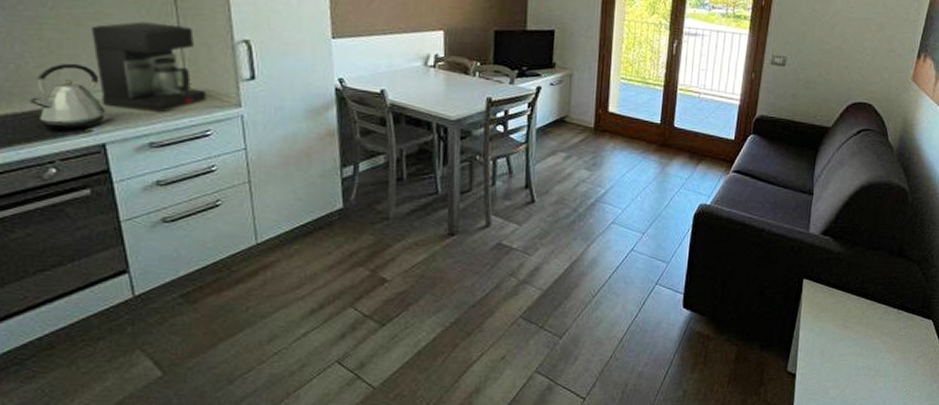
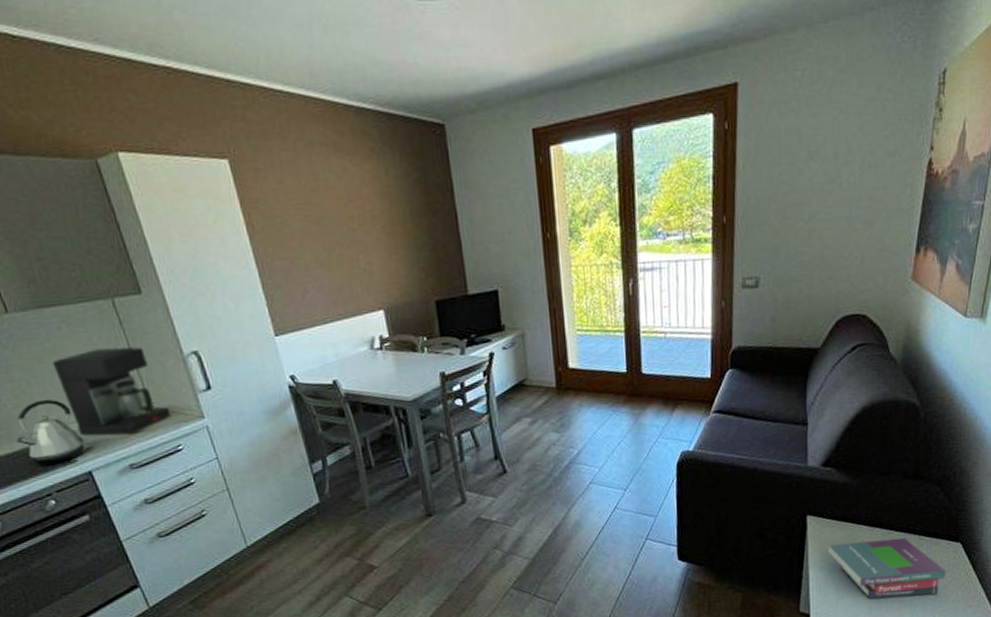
books: none [818,310,918,367] -> present [827,537,946,600]

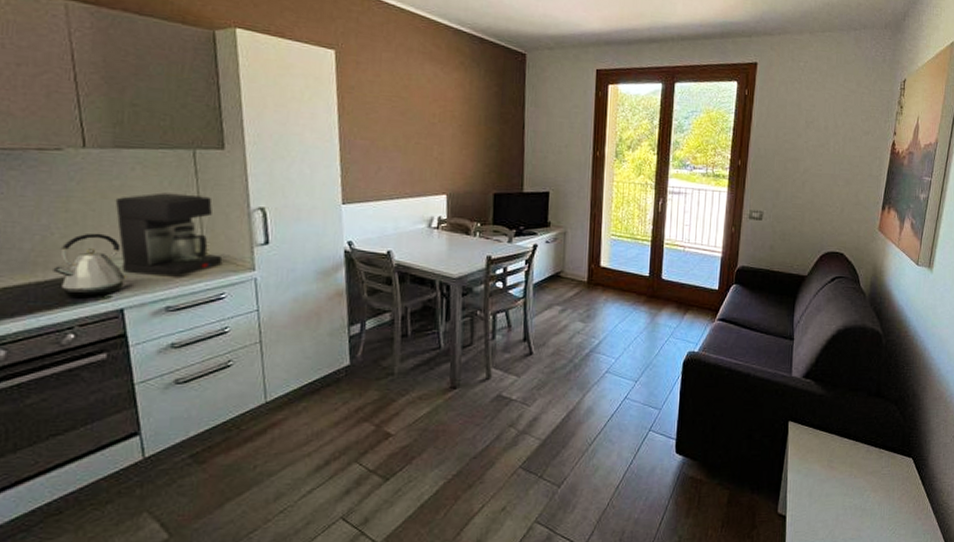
books: present [827,537,946,600] -> none [804,449,901,506]

